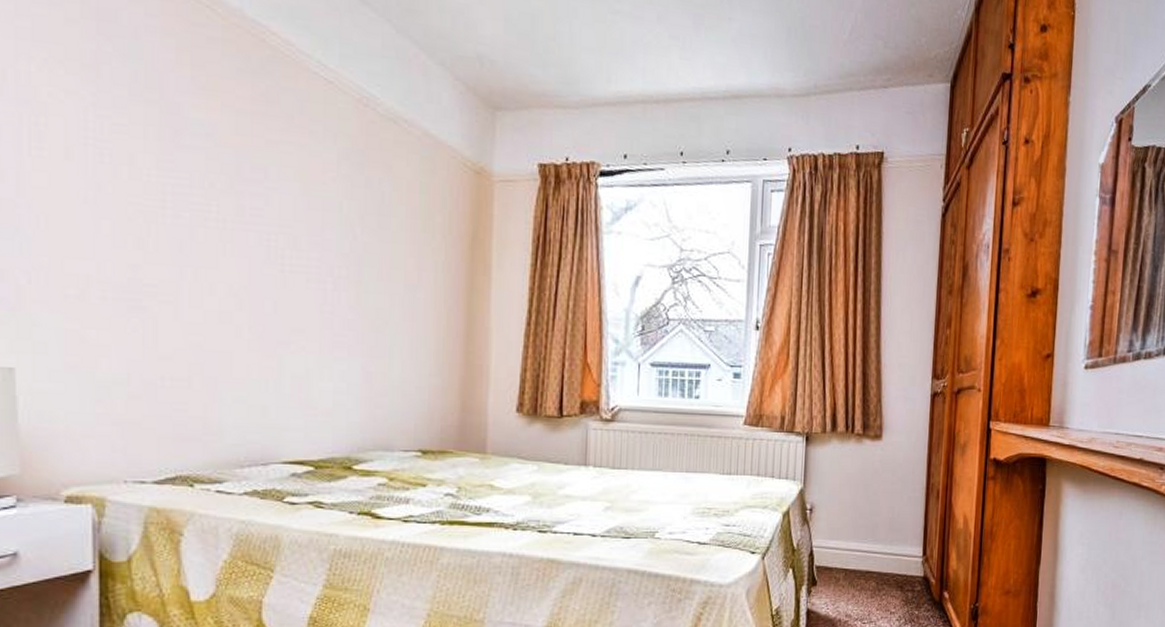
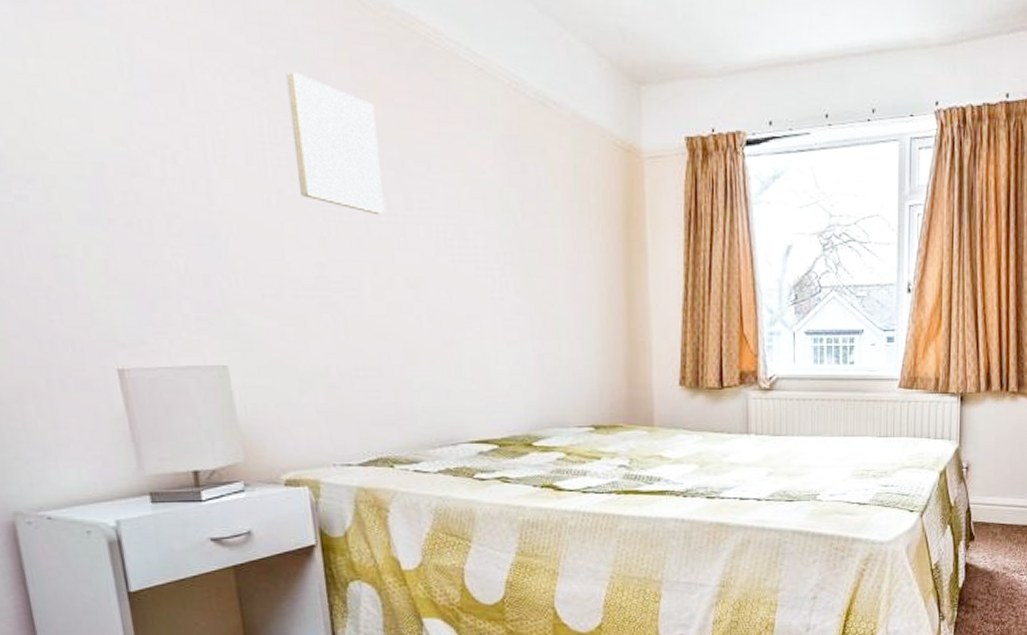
wall art: none [120,69,214,220] -> present [286,72,385,215]

